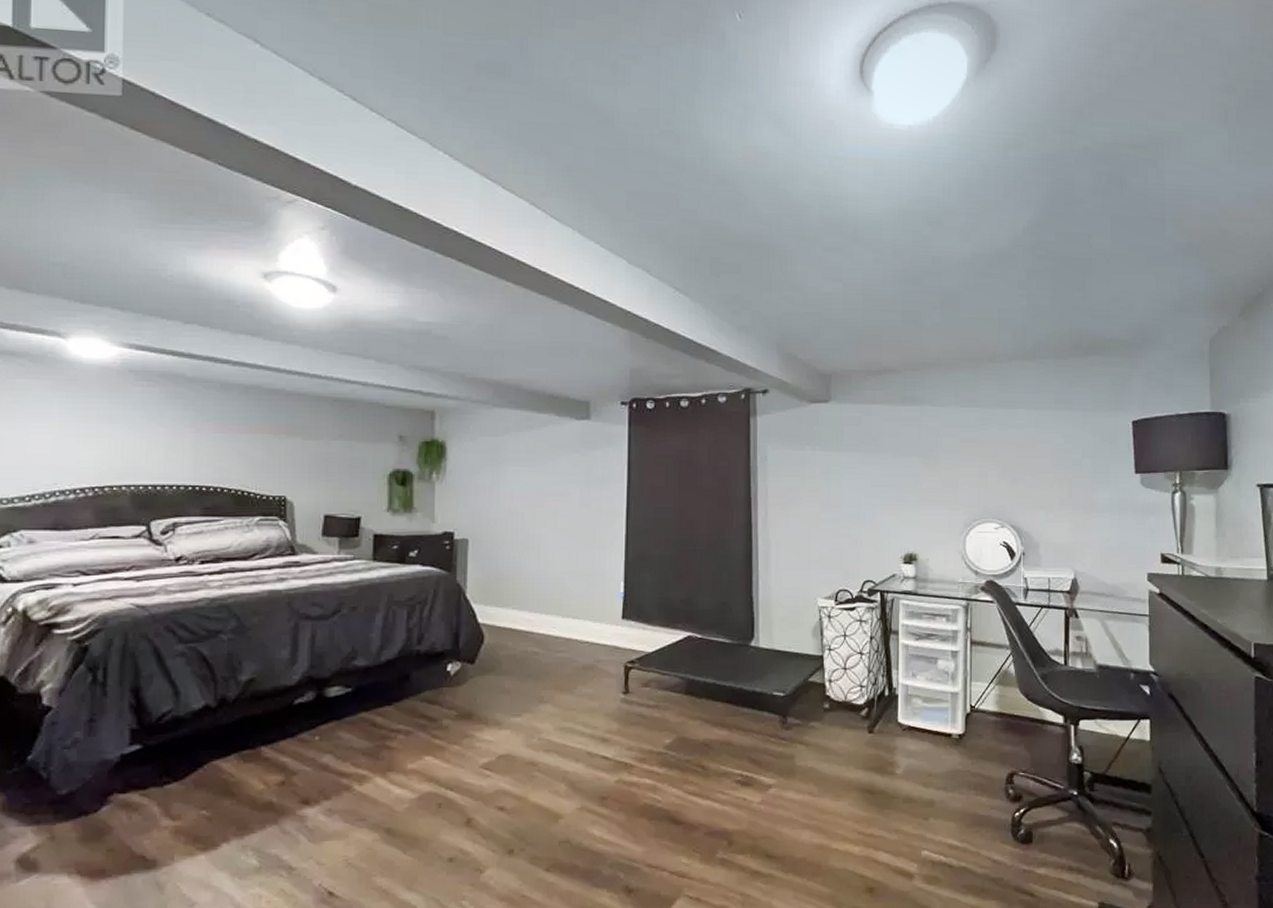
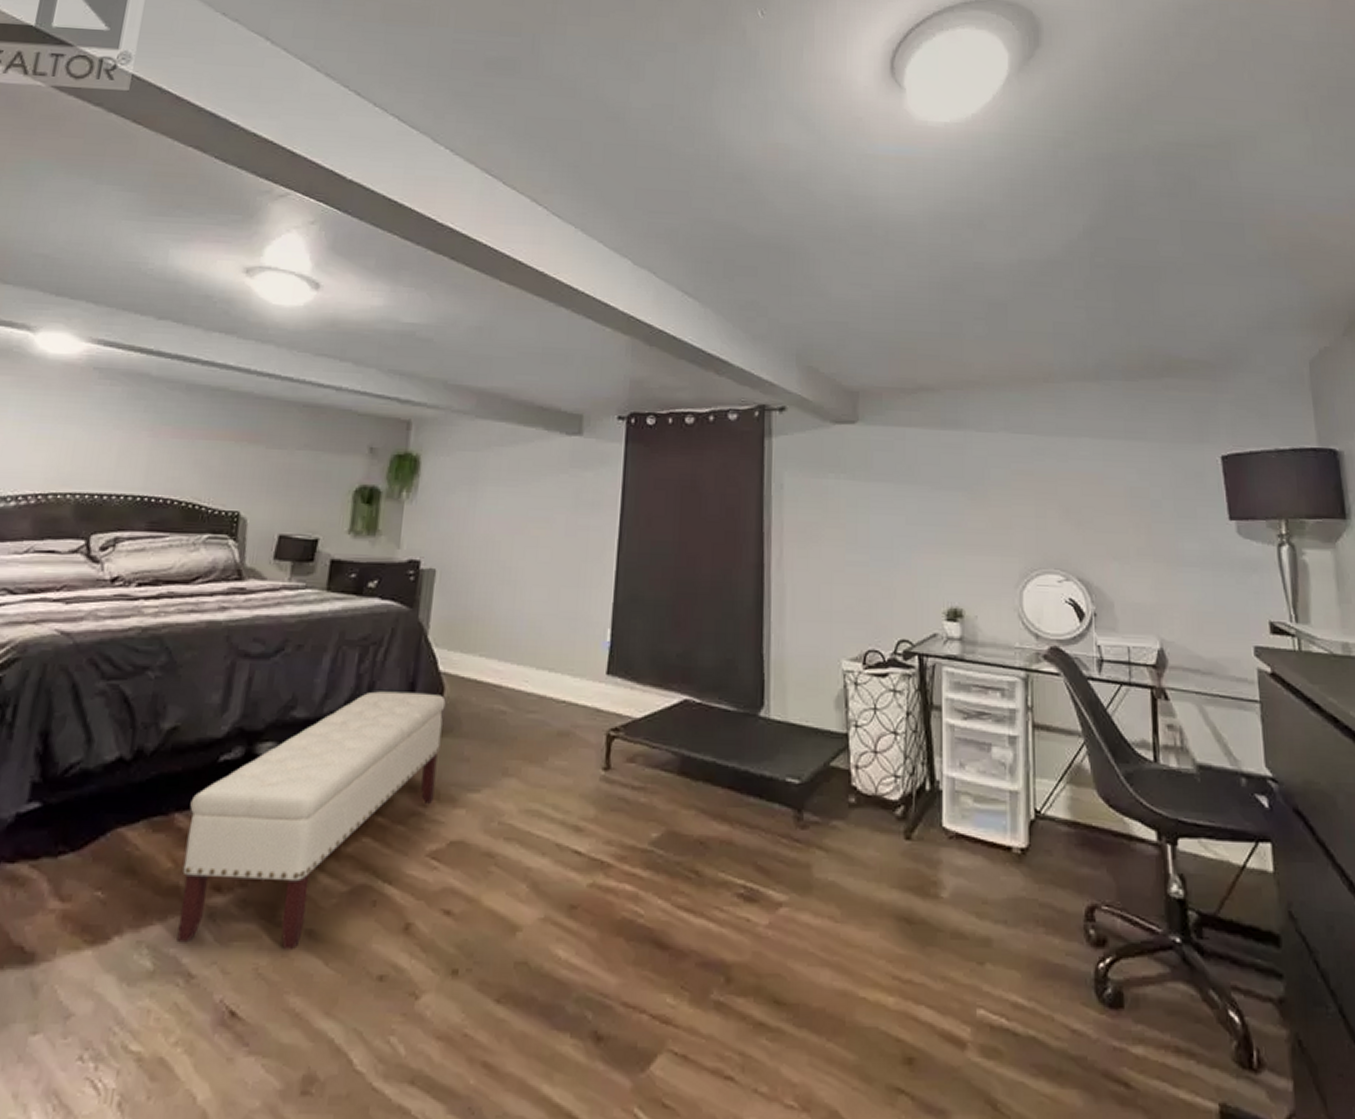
bench: none [273,640,486,845] -> present [176,691,446,951]

